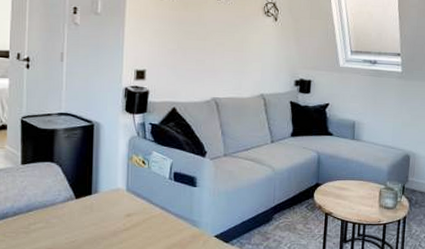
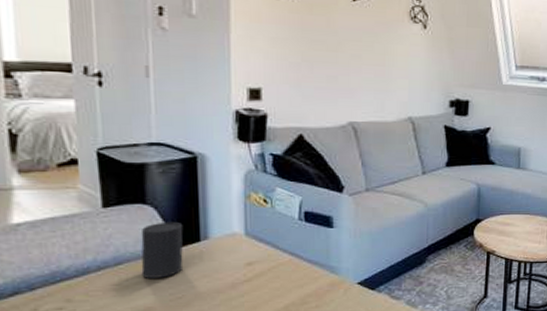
cup: none [46,177,80,224] -> present [141,221,184,278]

